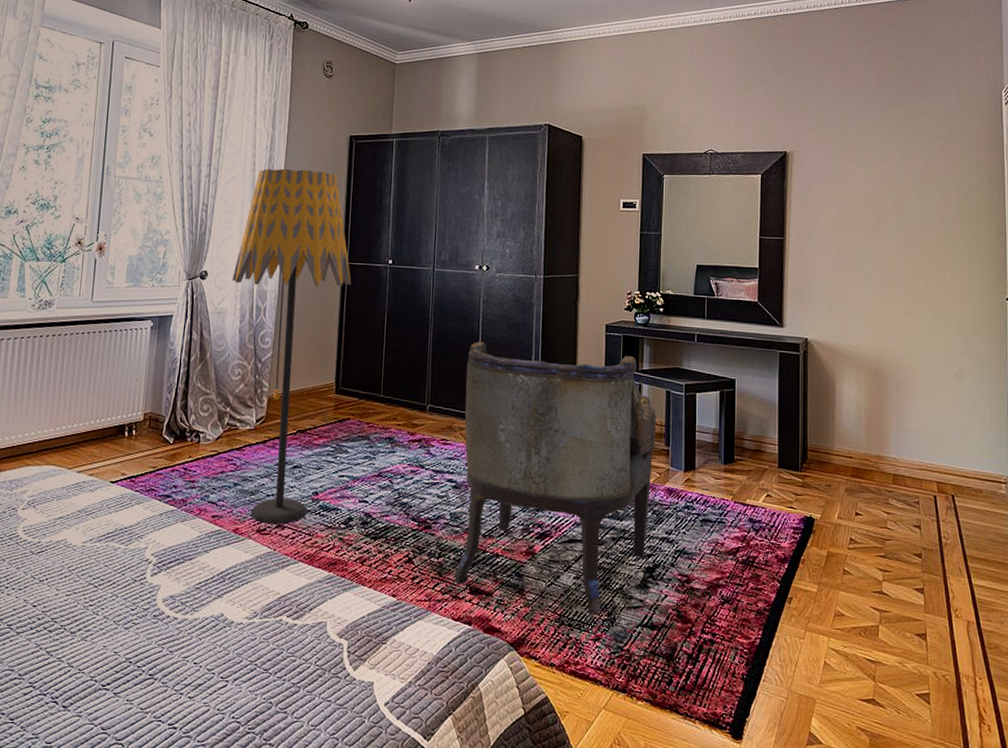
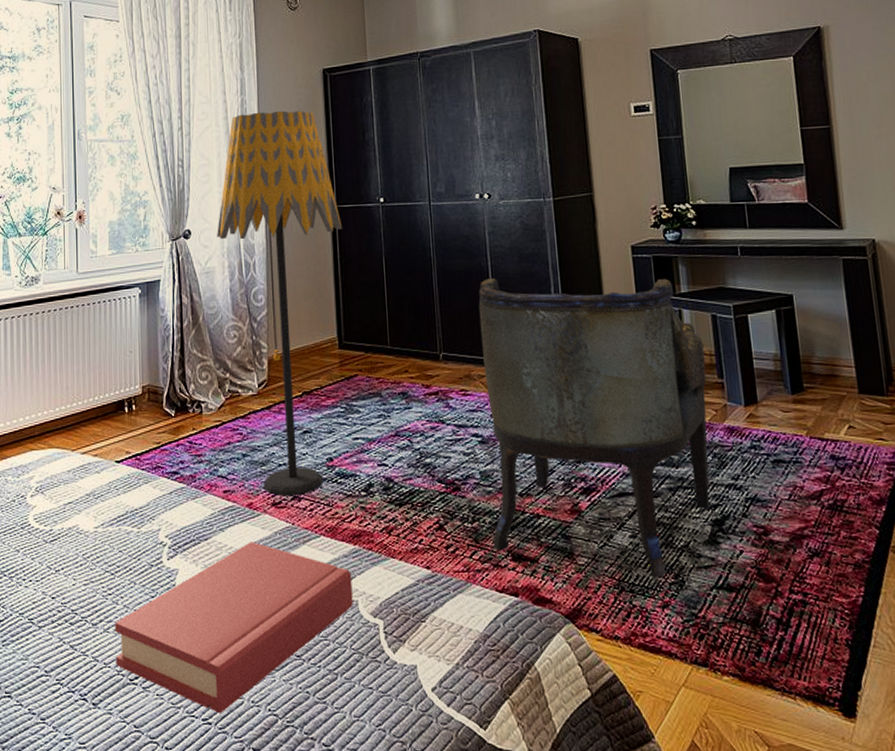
hardback book: none [90,564,324,720] -> present [115,542,353,714]

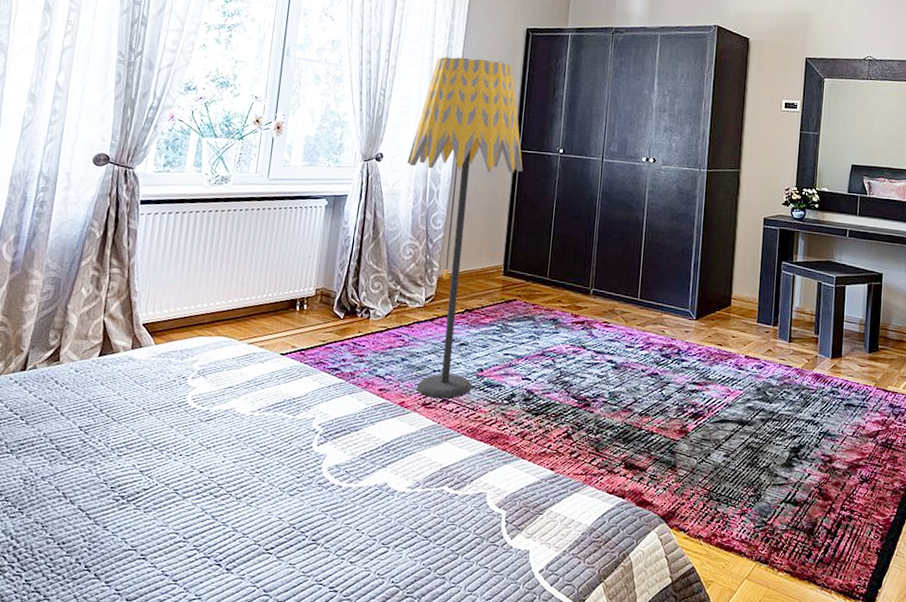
hardback book: present [115,542,353,714] -> none [254,435,485,584]
armchair: present [478,278,710,578] -> none [610,230,808,491]

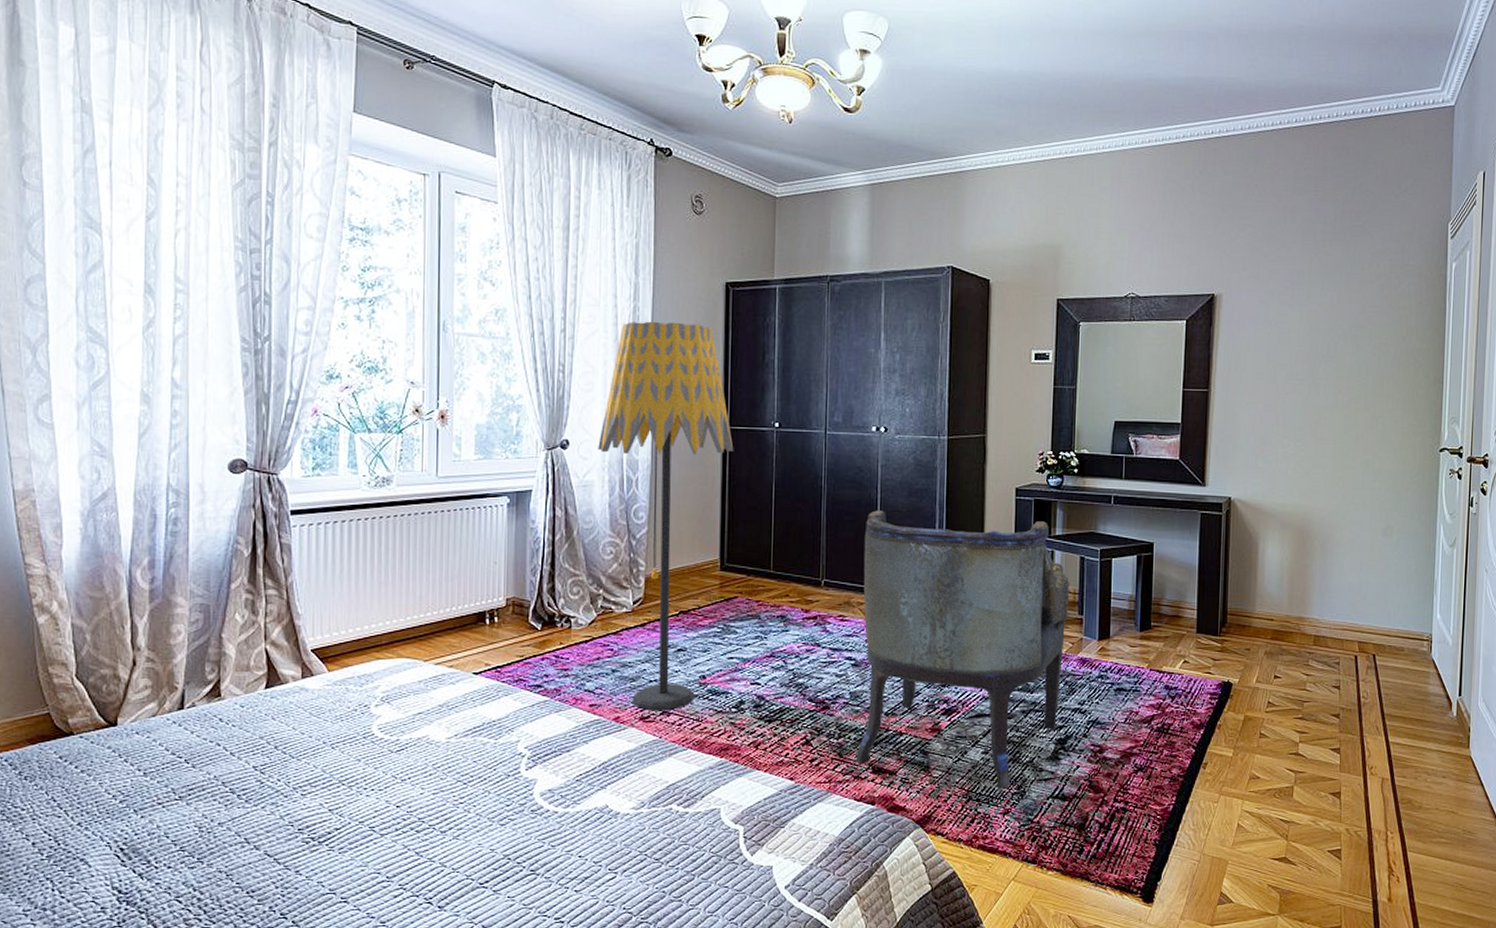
armchair: none [610,230,808,491] -> present [855,510,1070,789]

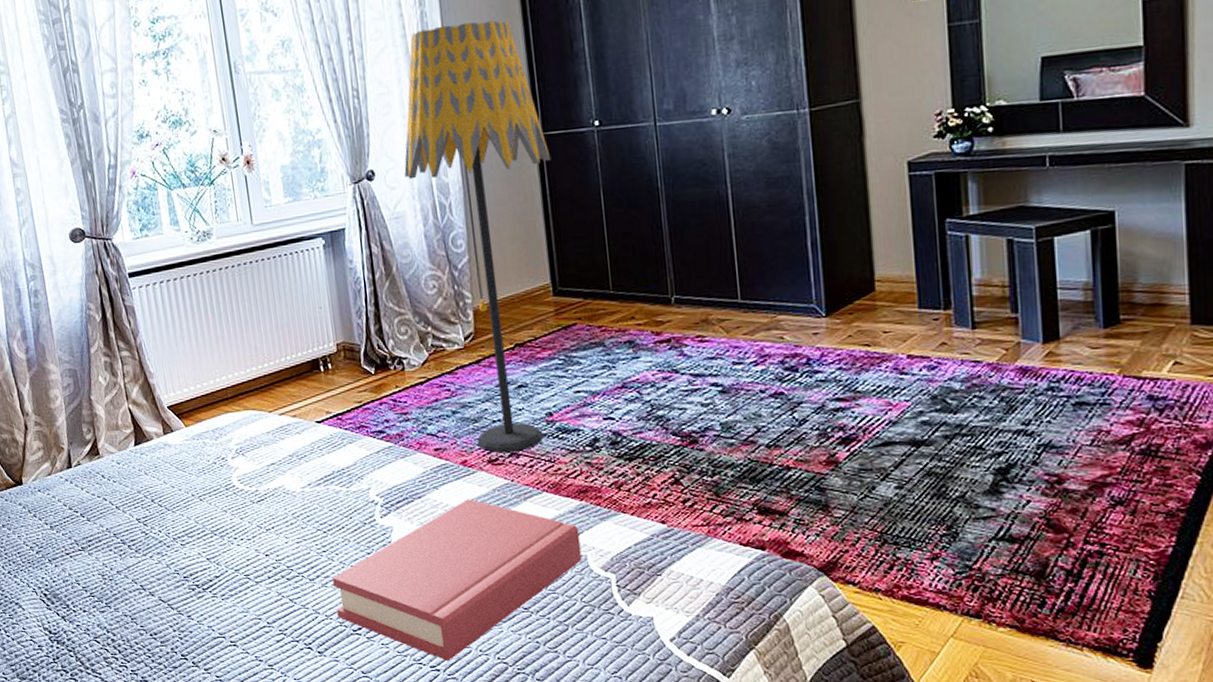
hardback book: none [465,754,716,913] -> present [332,499,582,662]
armchair: present [855,510,1070,789] -> none [716,199,997,530]

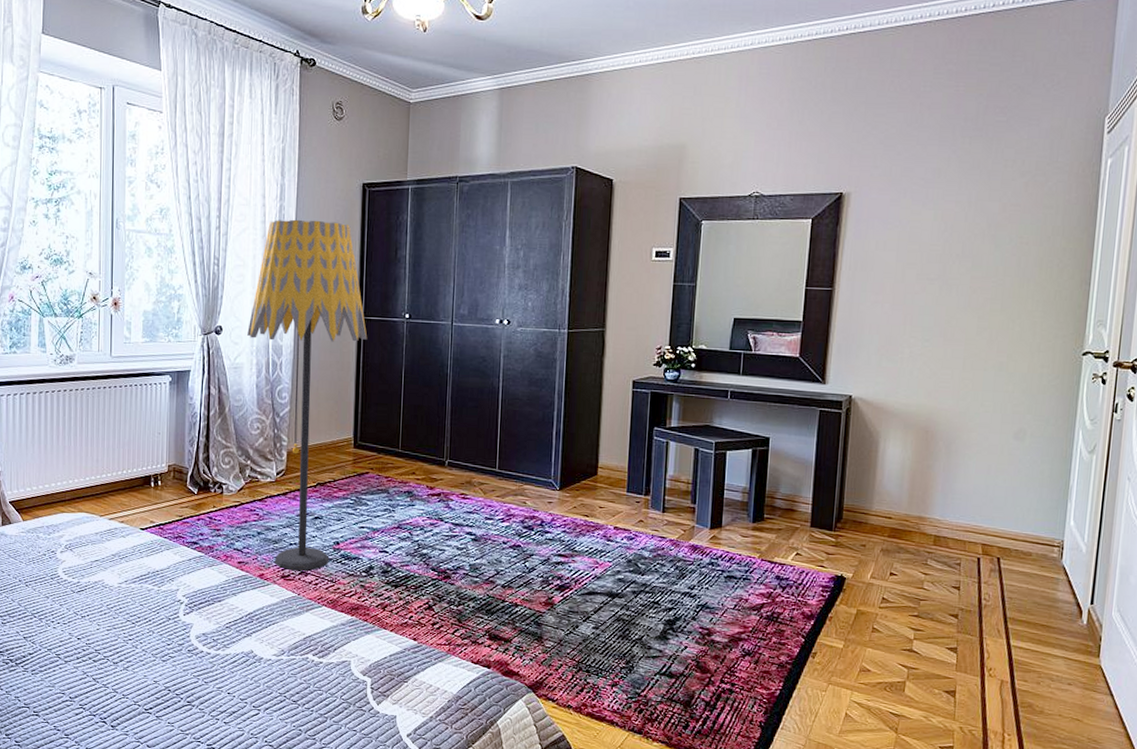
hardback book: present [332,499,582,662] -> none [133,606,347,742]

